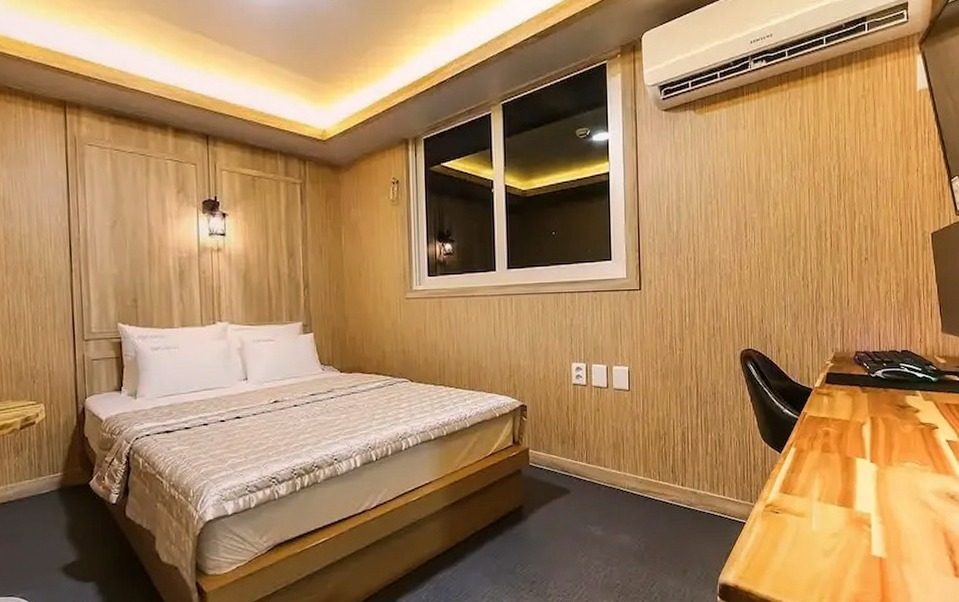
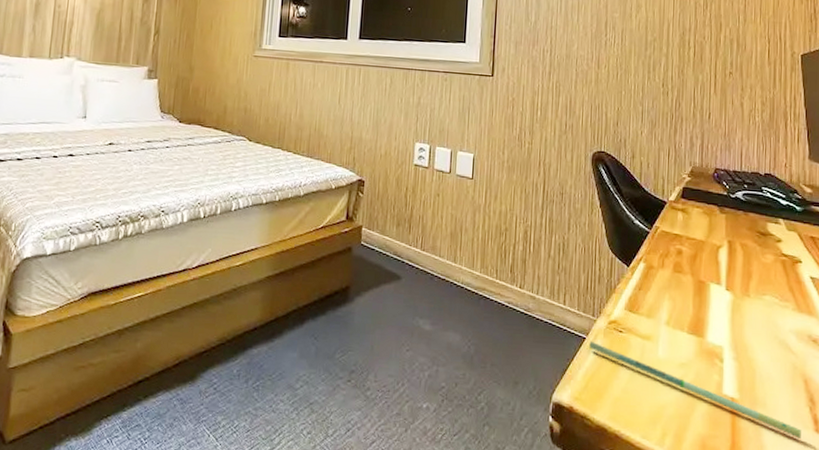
pen: none [749,524,943,585] -> present [589,340,801,439]

